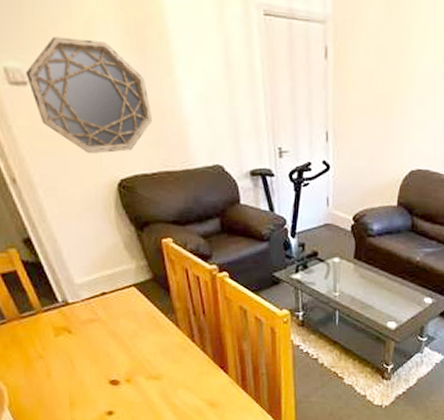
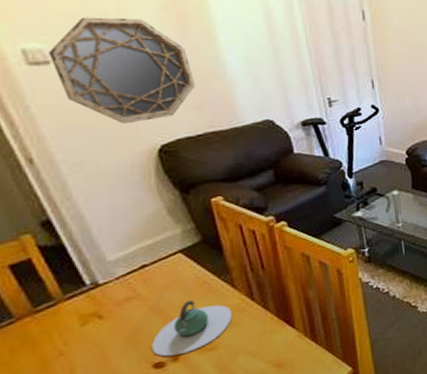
teapot: none [109,332,175,377] -> present [152,300,232,357]

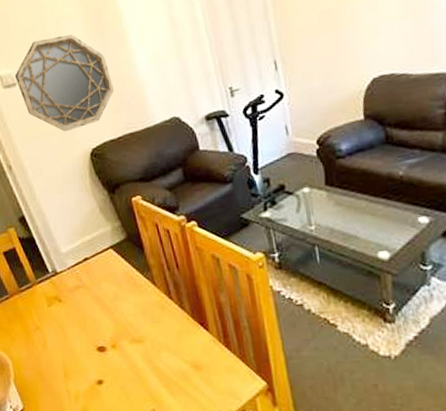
teapot: present [152,300,232,357] -> none [95,293,154,342]

